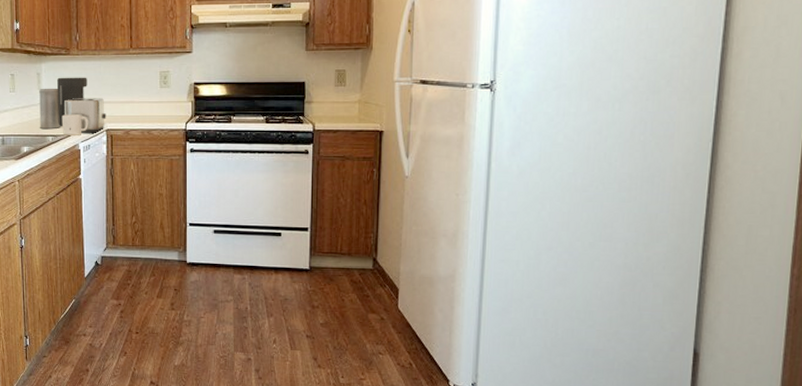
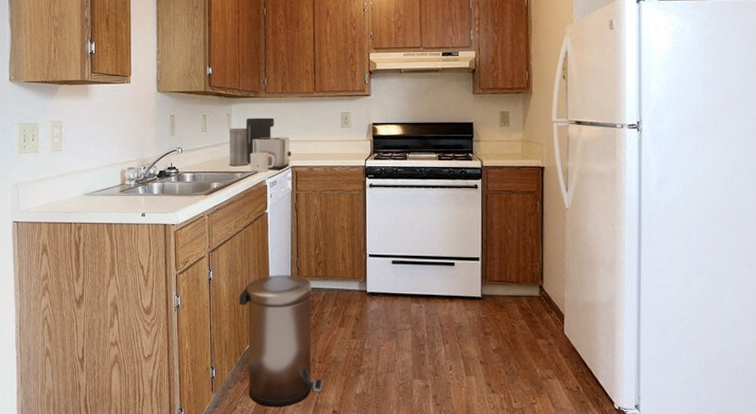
pedal bin: none [52,243,141,378] -> present [239,274,324,408]

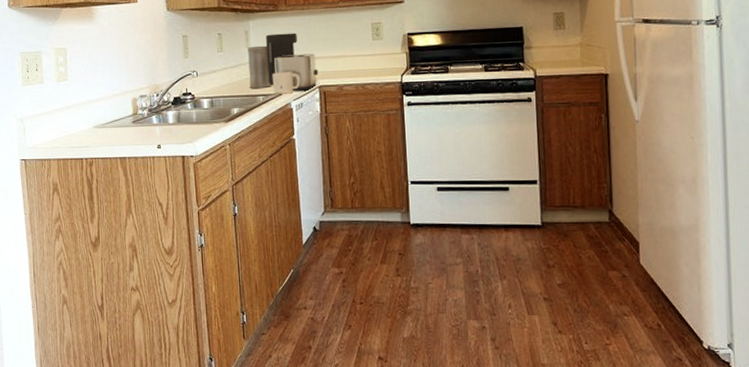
pedal bin: present [239,274,324,408] -> none [268,207,367,355]

